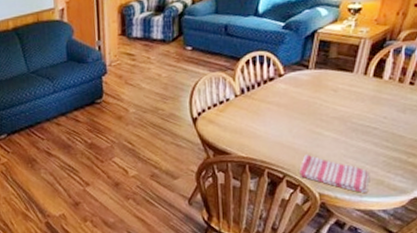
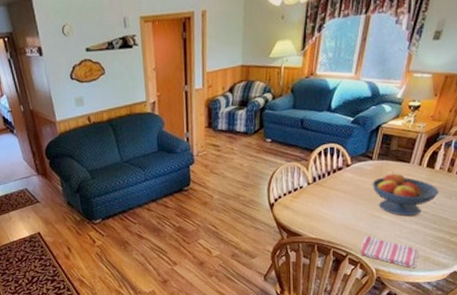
fruit bowl: none [309,83,390,133] -> present [372,172,439,217]

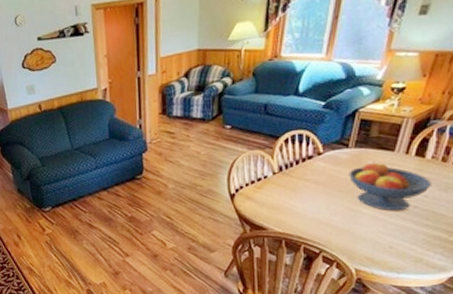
dish towel: present [360,235,419,268] -> none [336,231,408,270]

